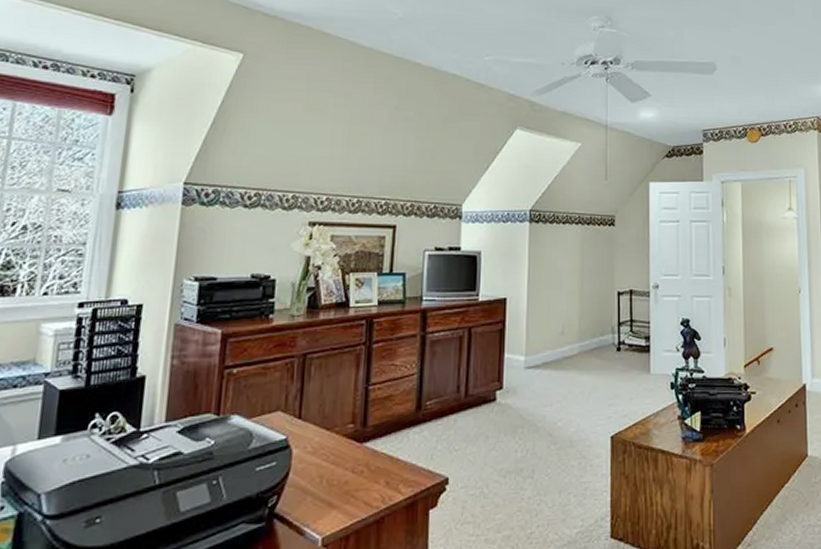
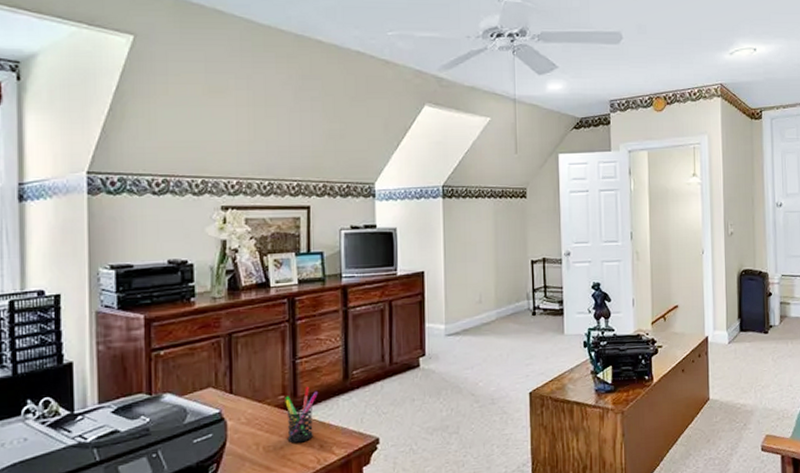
pen holder: none [352,415,388,478] -> present [285,386,318,443]

